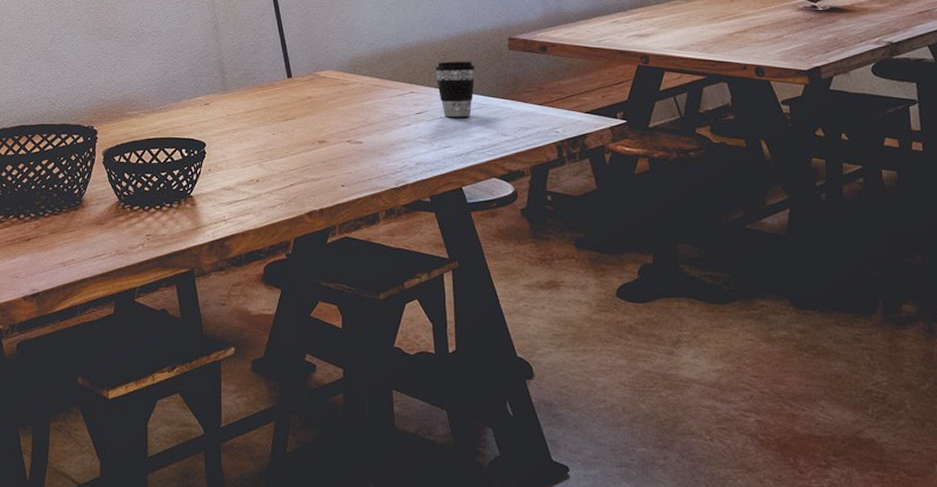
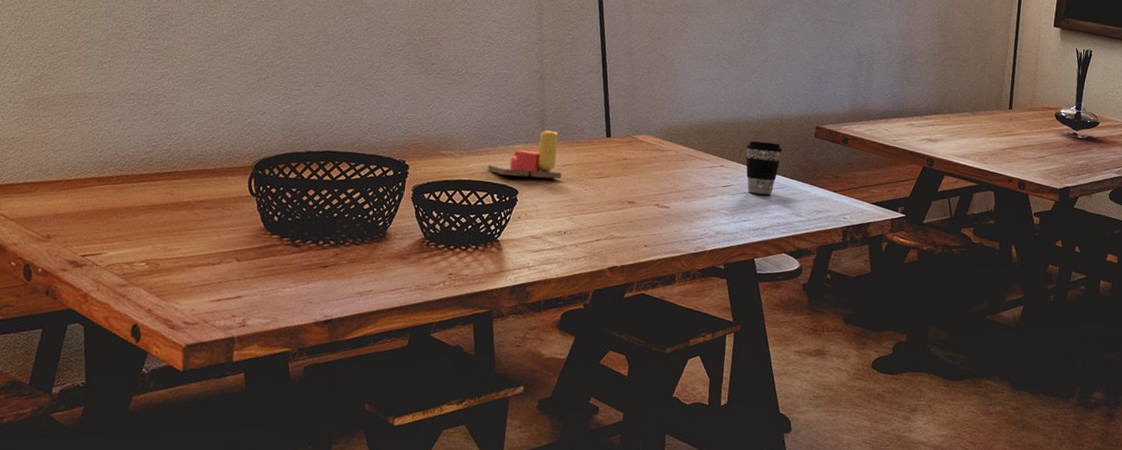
candle: none [173,79,247,129] -> present [487,130,562,179]

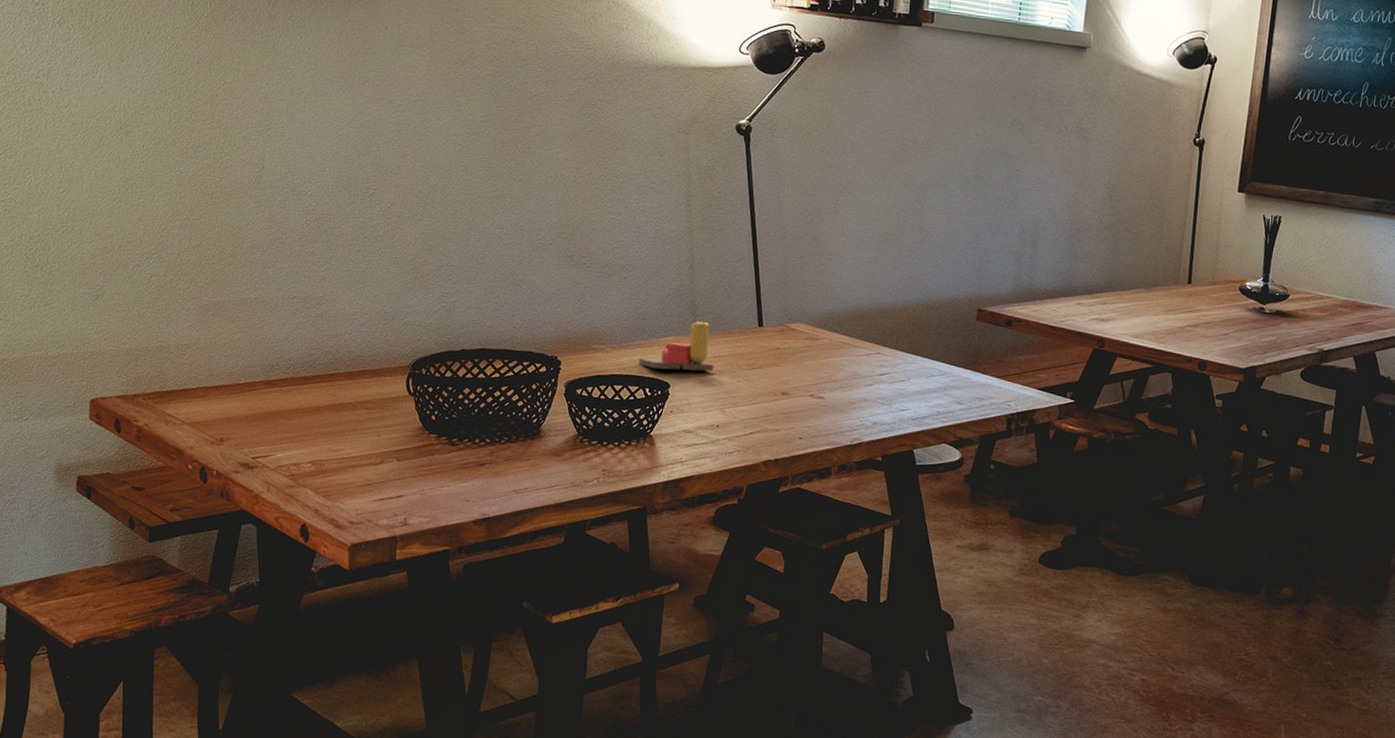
coffee cup: present [745,141,782,195] -> none [903,326,942,382]

